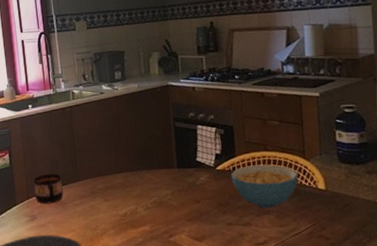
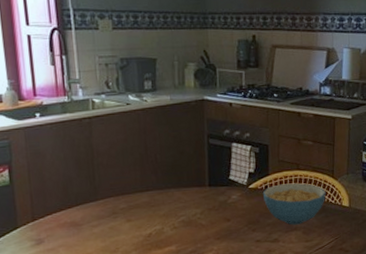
cup: present [33,173,64,204] -> none [40,192,79,227]

